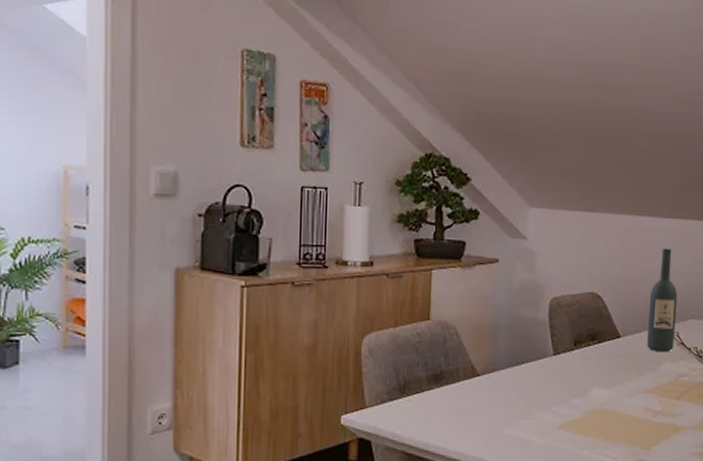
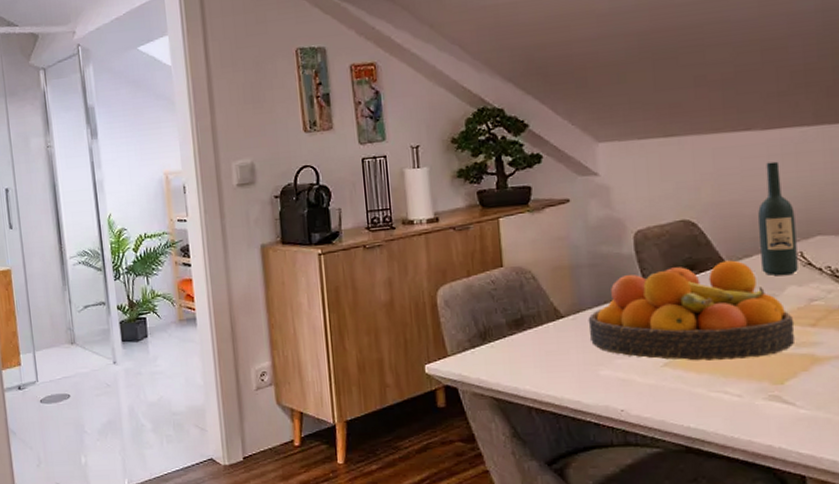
fruit bowl: none [500,334,665,426] -> present [588,260,795,361]

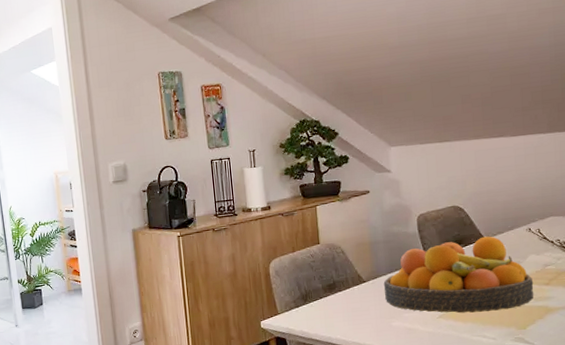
wine bottle: present [757,161,798,276] -> none [507,160,537,248]

